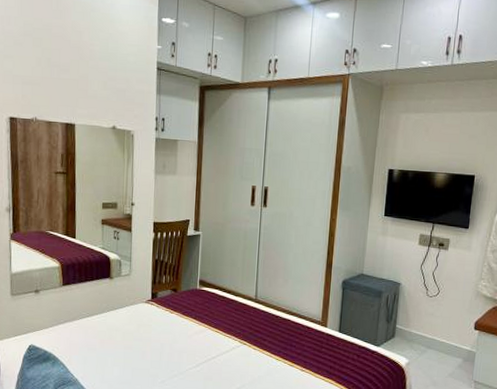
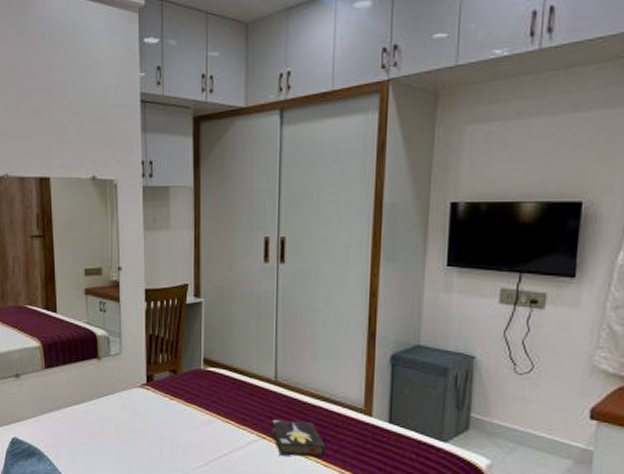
hardback book: none [251,330,292,359] -> present [272,420,326,457]

